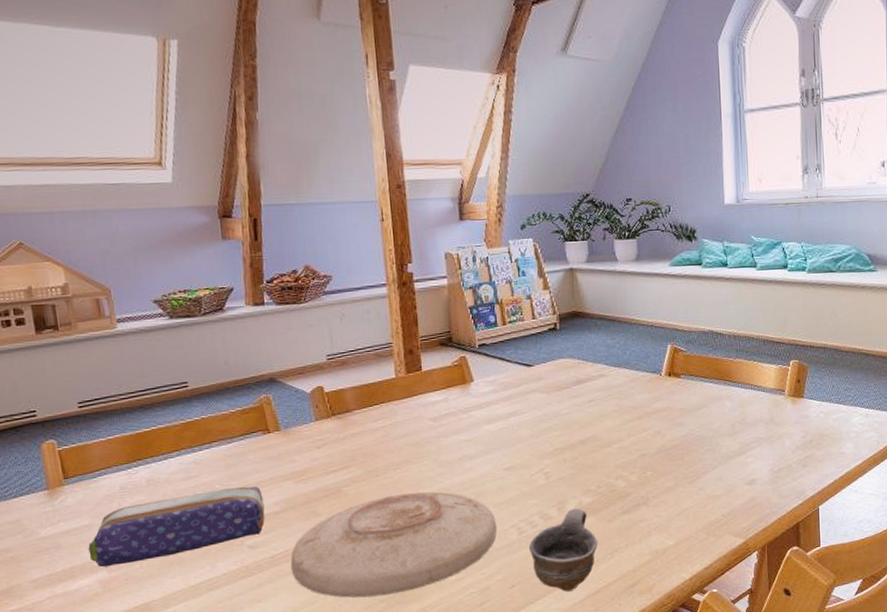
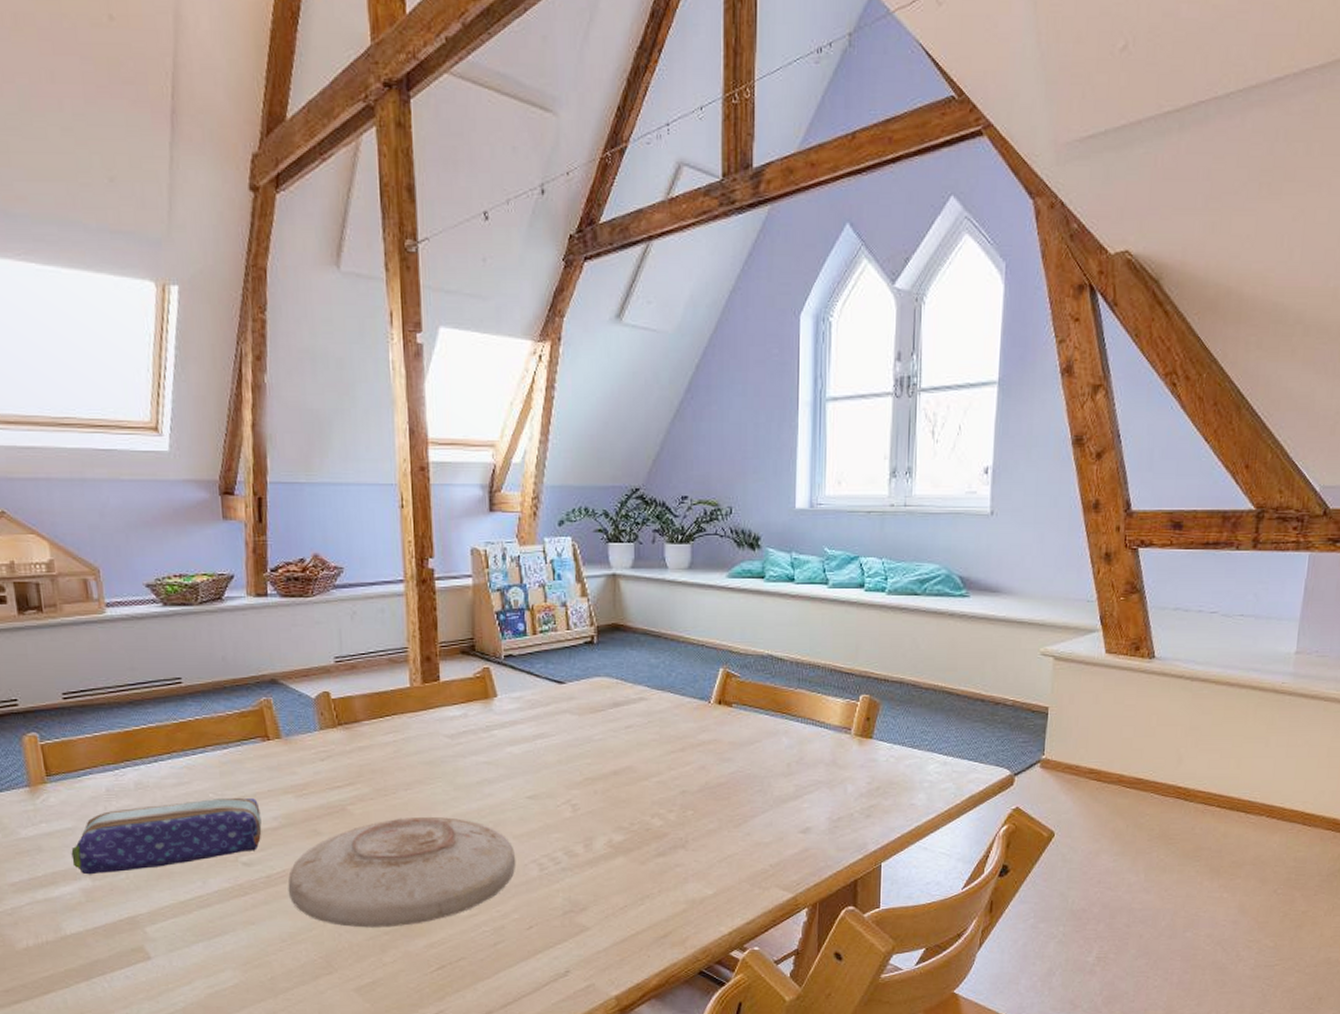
cup: present [528,508,598,592] -> none [550,846,628,938]

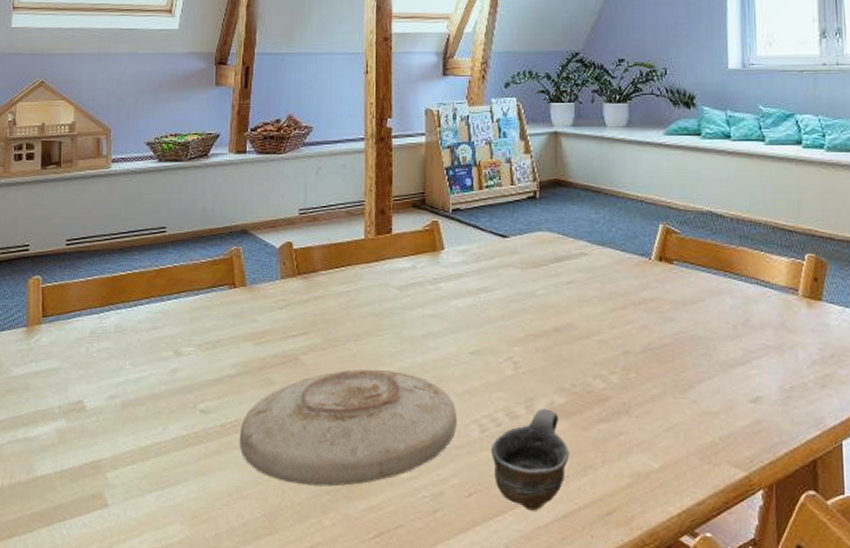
pencil case: present [71,797,262,875] -> none [52,343,221,416]
cup: none [550,846,628,938] -> present [490,408,570,511]

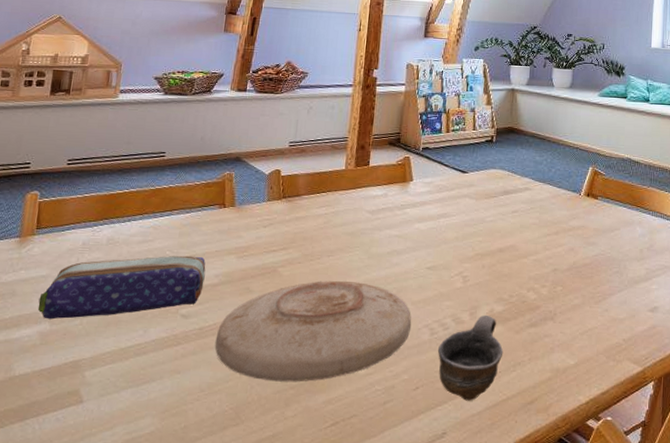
pencil case: none [52,343,221,416] -> present [37,255,206,320]

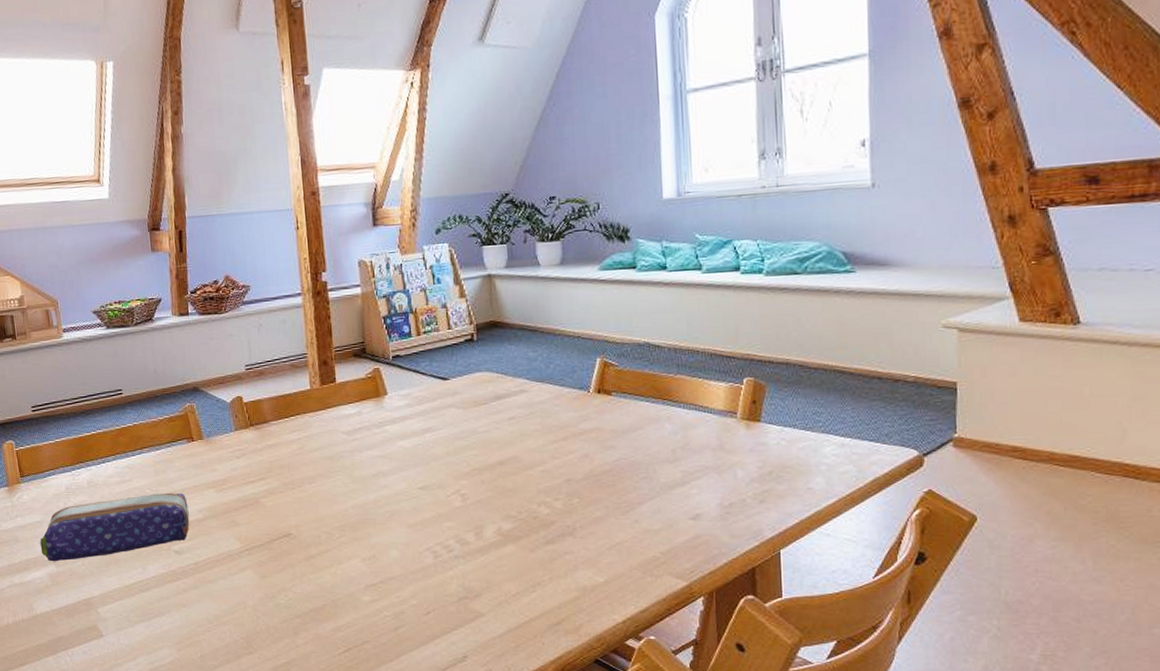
plate: present [215,280,412,382] -> none [212,507,412,611]
cup: present [437,314,504,401] -> none [444,534,519,624]

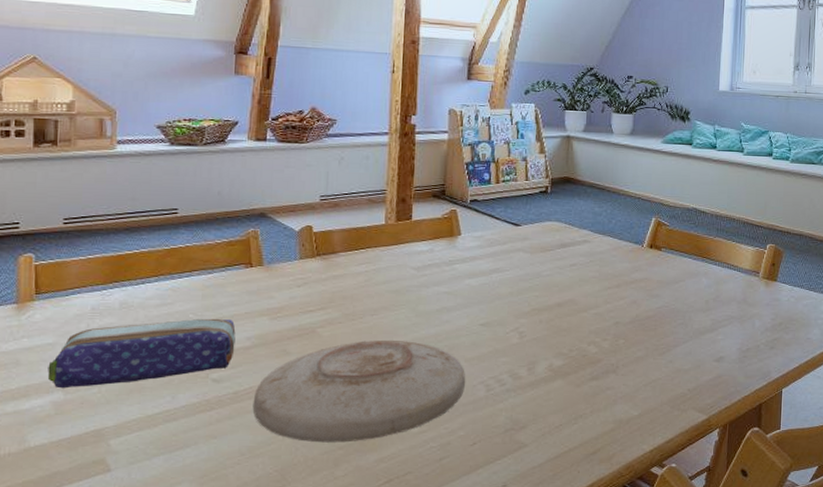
plate: none [212,507,412,611] -> present [252,339,466,443]

